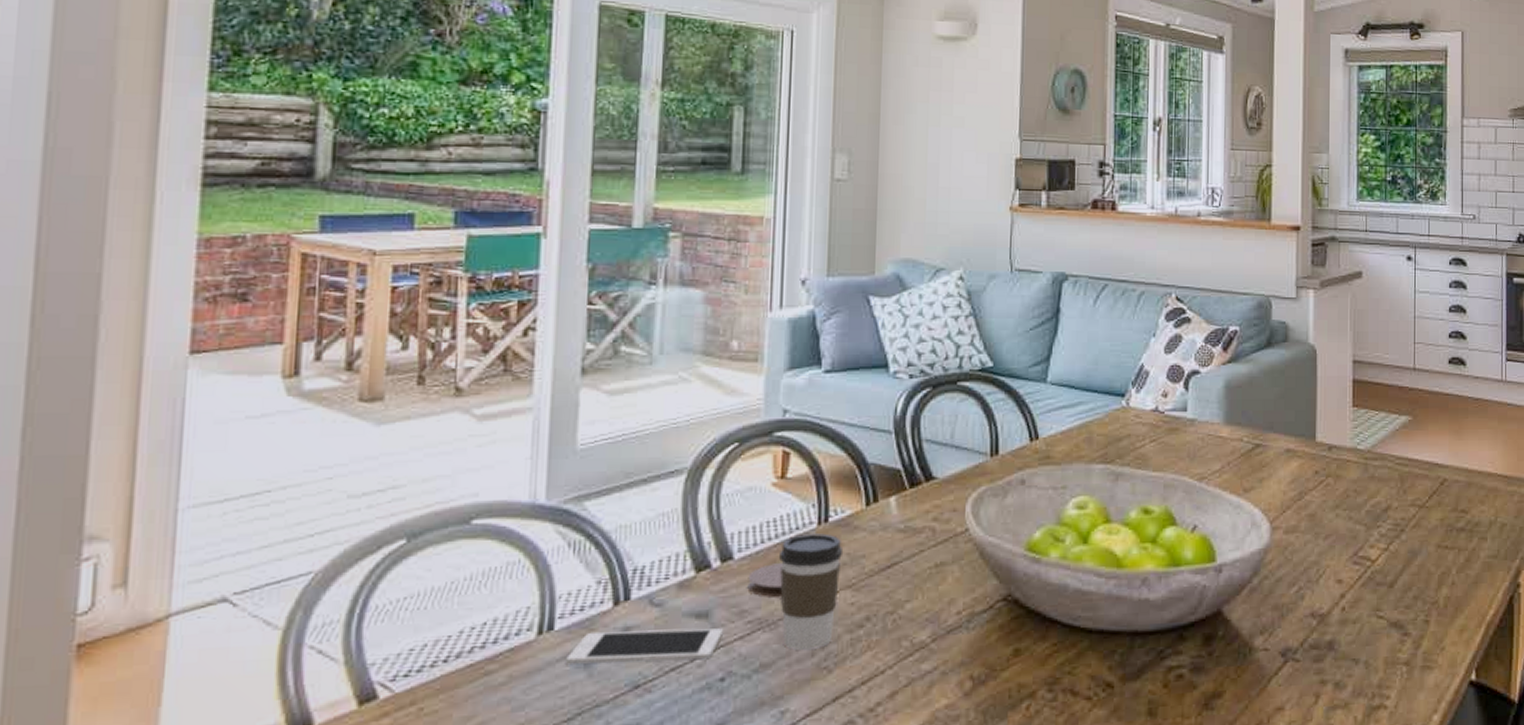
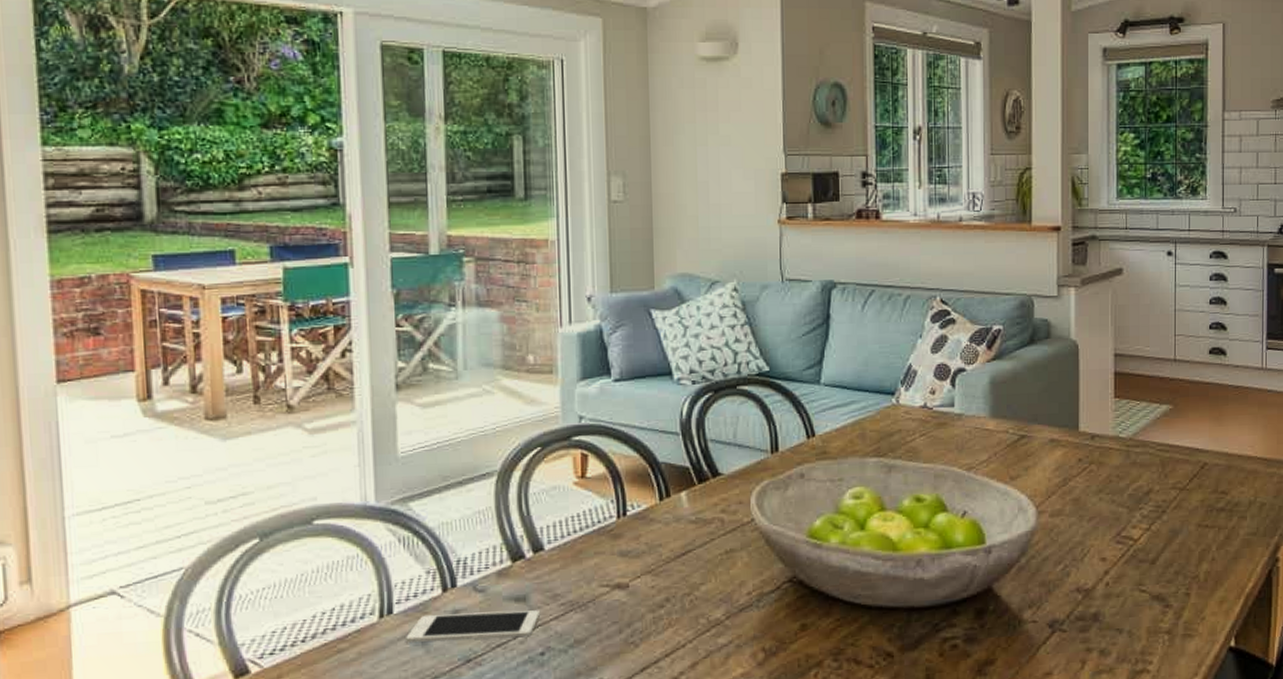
coaster: present [747,563,783,598] -> none [558,553,590,584]
coffee cup: present [779,533,844,651] -> none [585,526,642,628]

